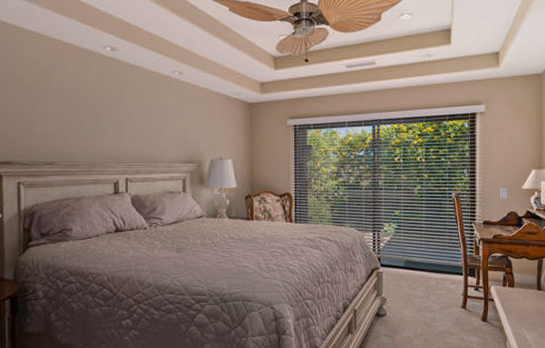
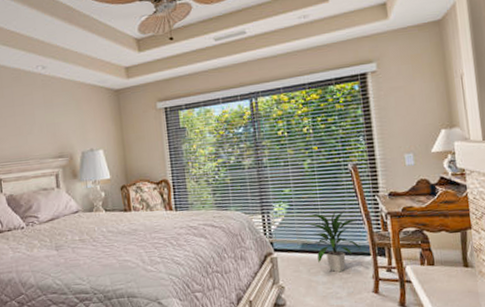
indoor plant: none [413,233,456,289] -> present [309,210,362,273]

